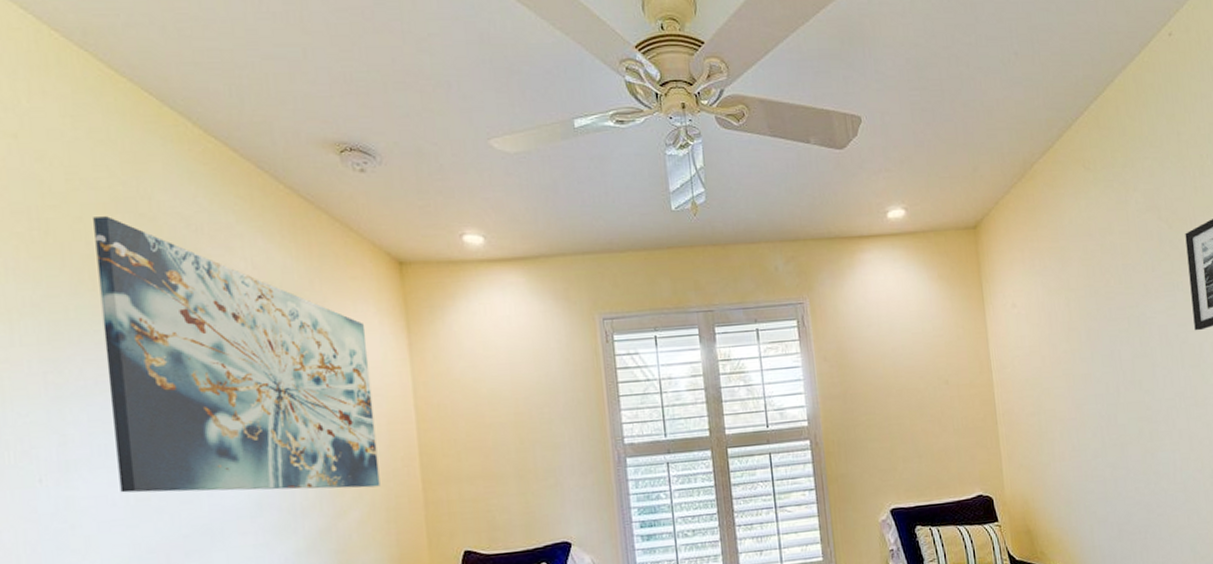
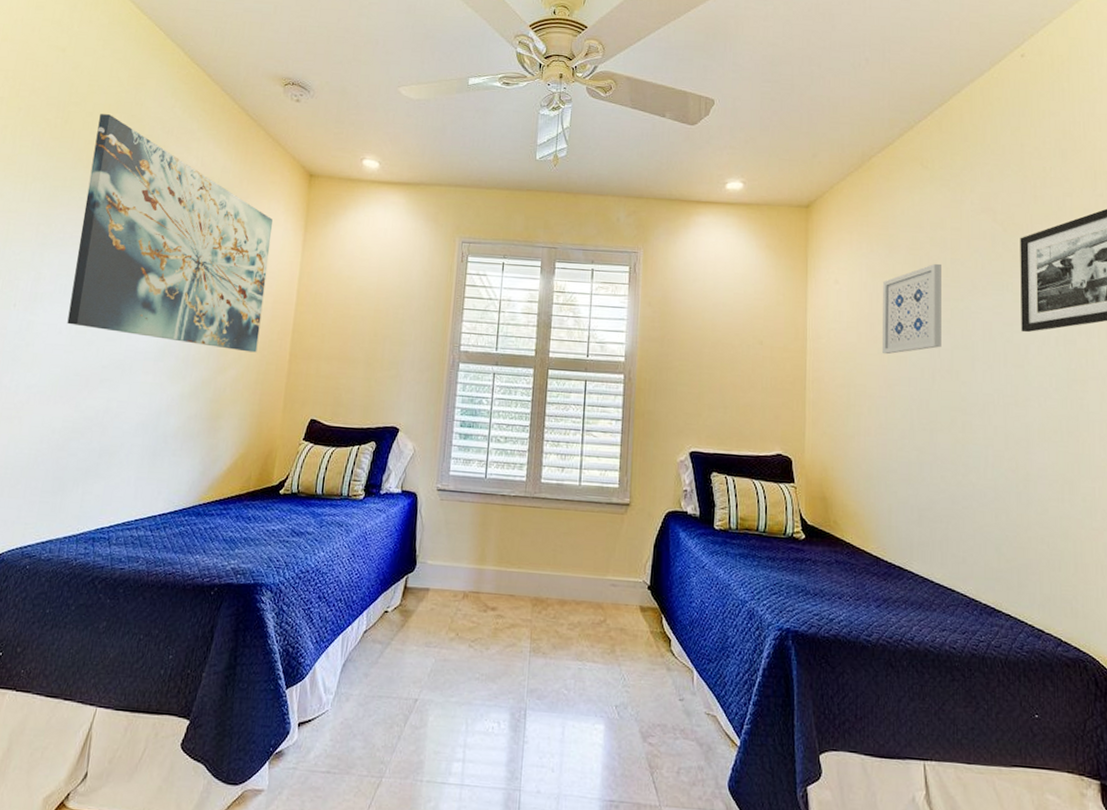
wall art: none [1060,271,1123,375] -> present [883,263,941,355]

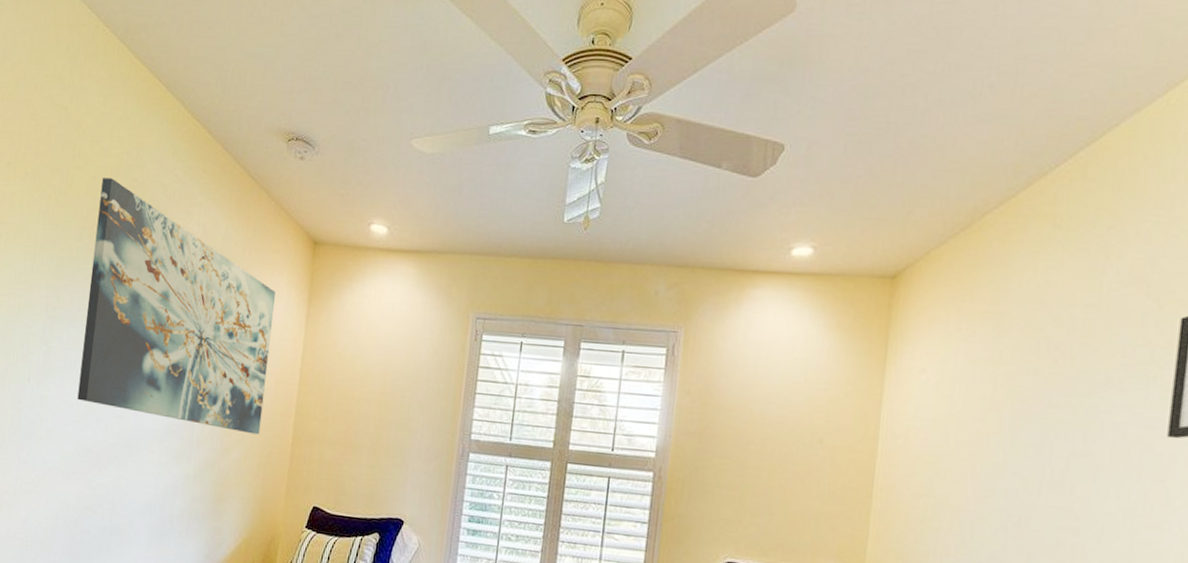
wall art: present [883,263,941,355] -> none [975,349,1066,460]

